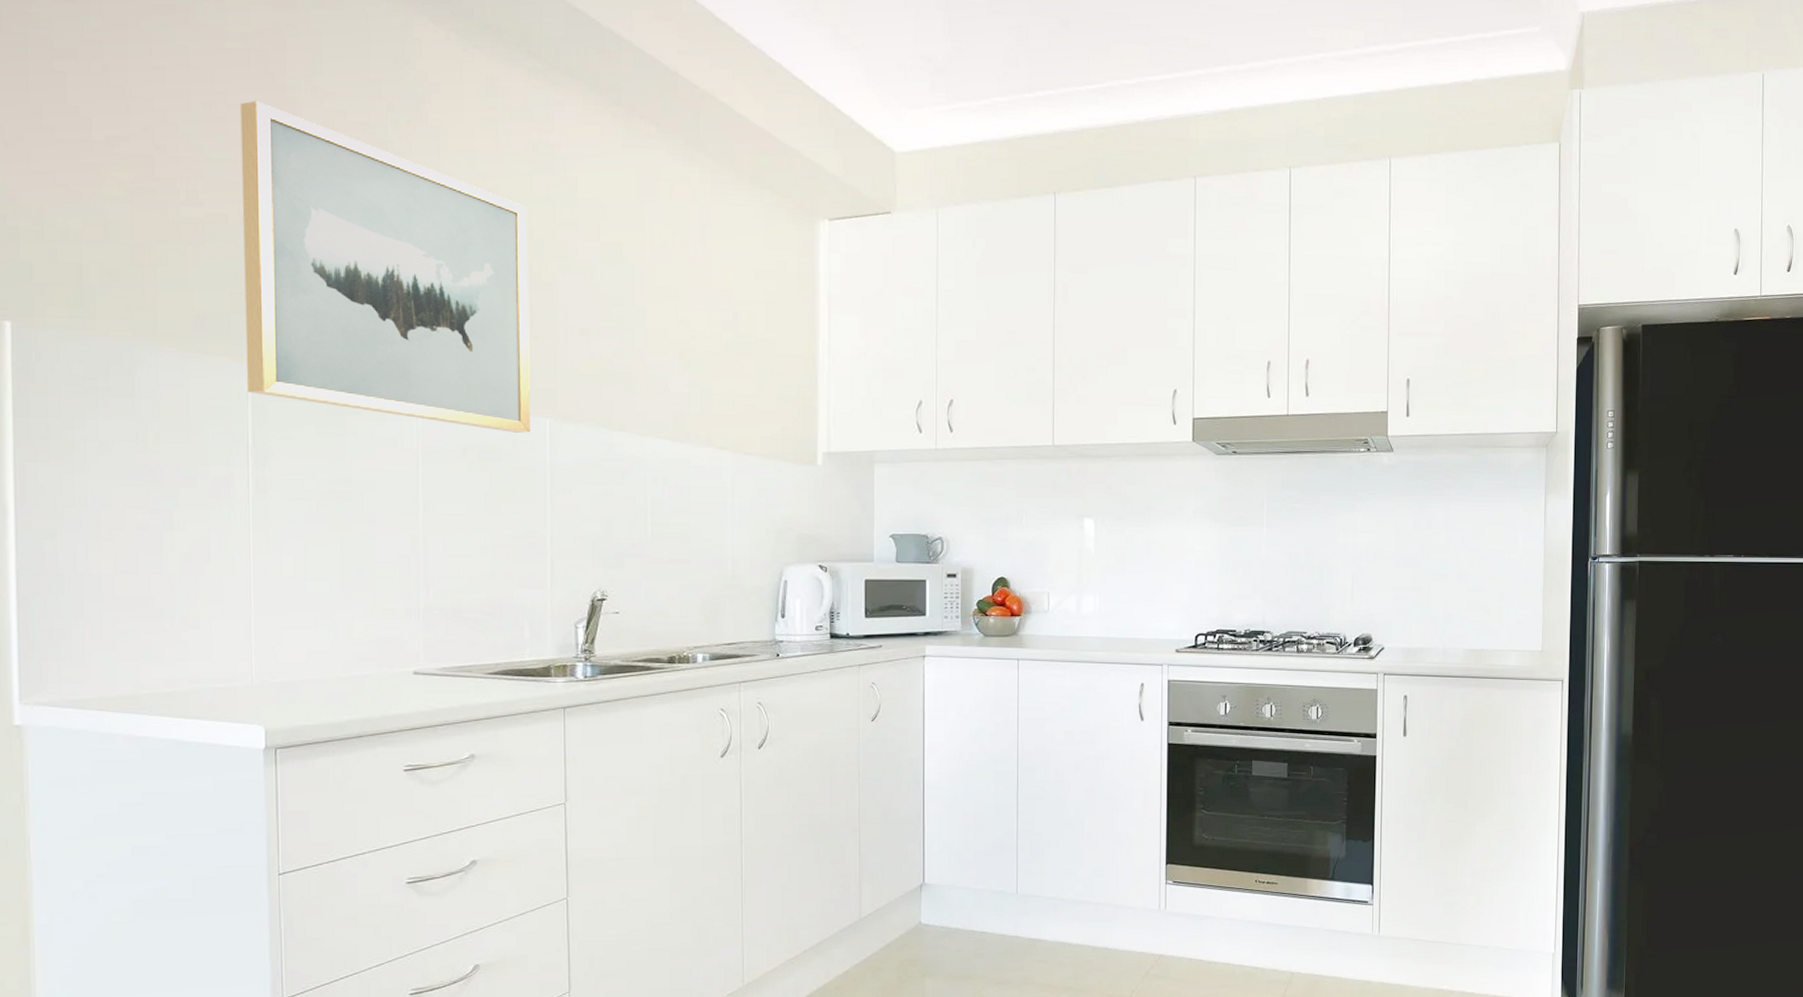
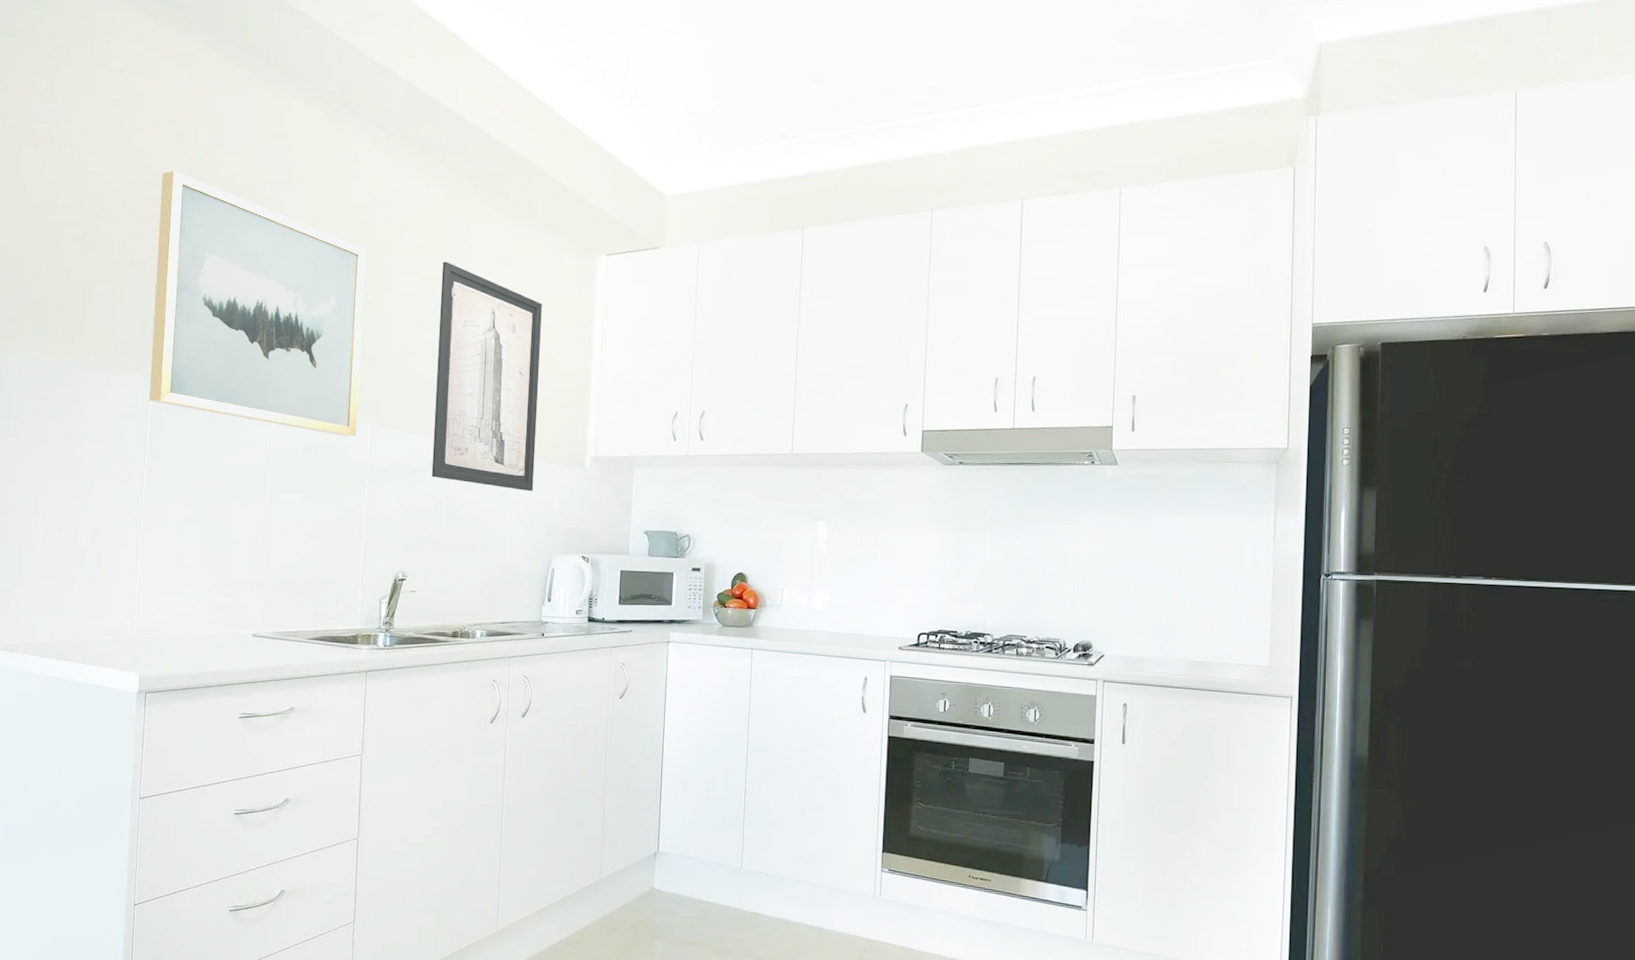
wall art: none [627,223,756,494] -> present [431,261,542,492]

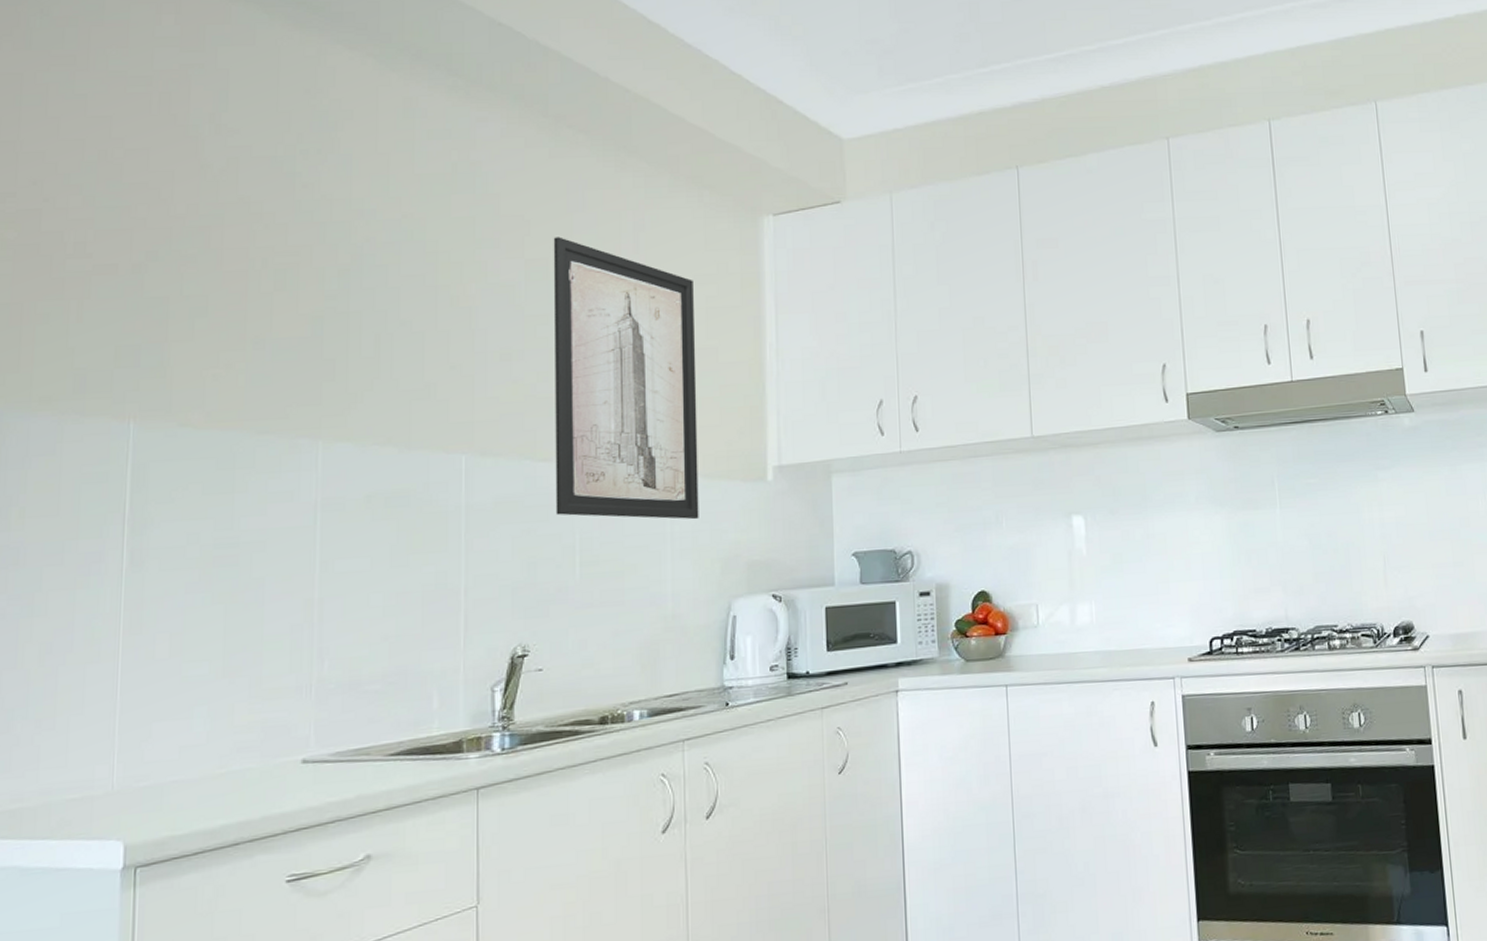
wall art: present [149,170,366,437] -> none [127,144,445,474]

